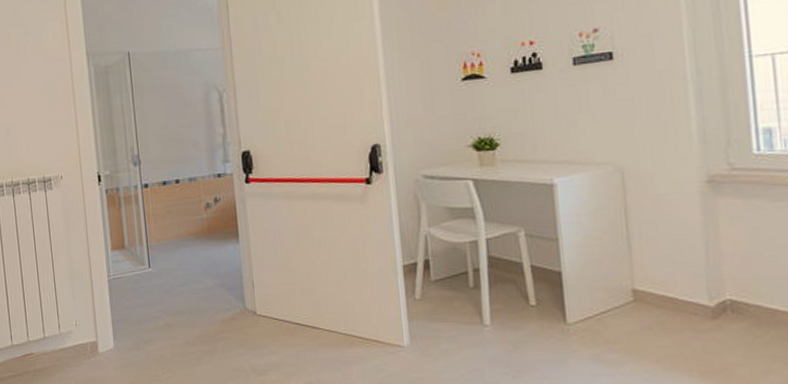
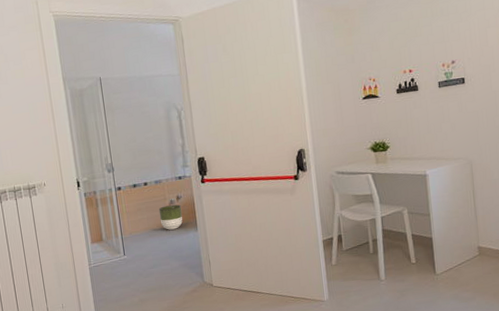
planter: none [192,208,222,240] -> present [158,204,183,230]

